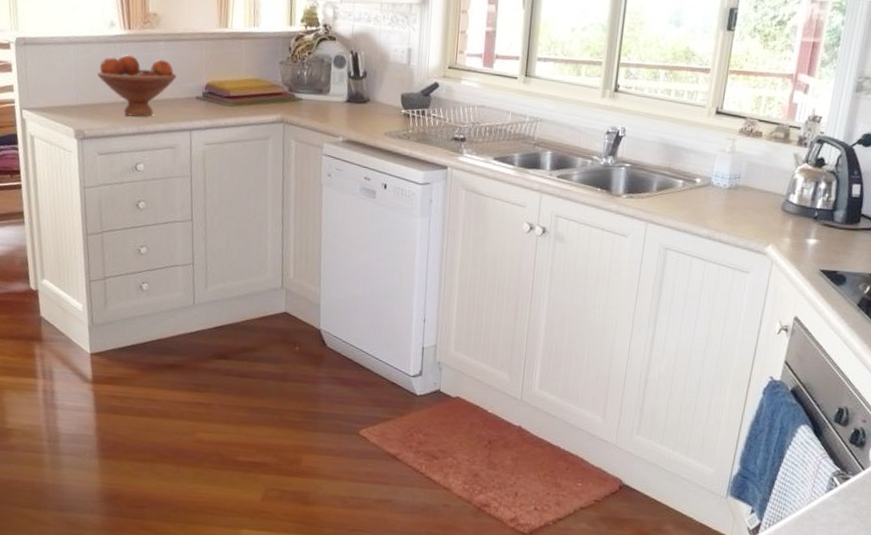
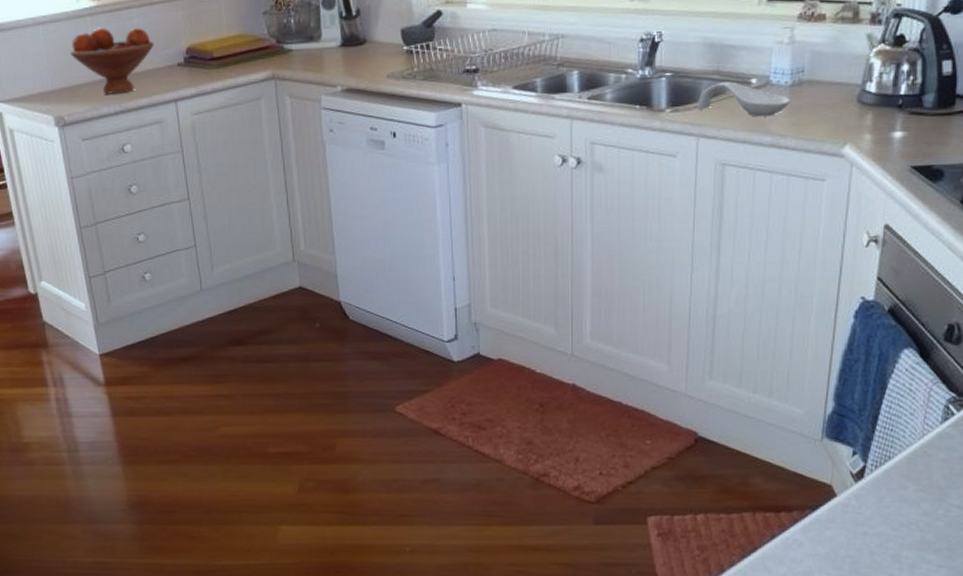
spoon rest: none [648,178,727,213] -> present [697,81,791,117]

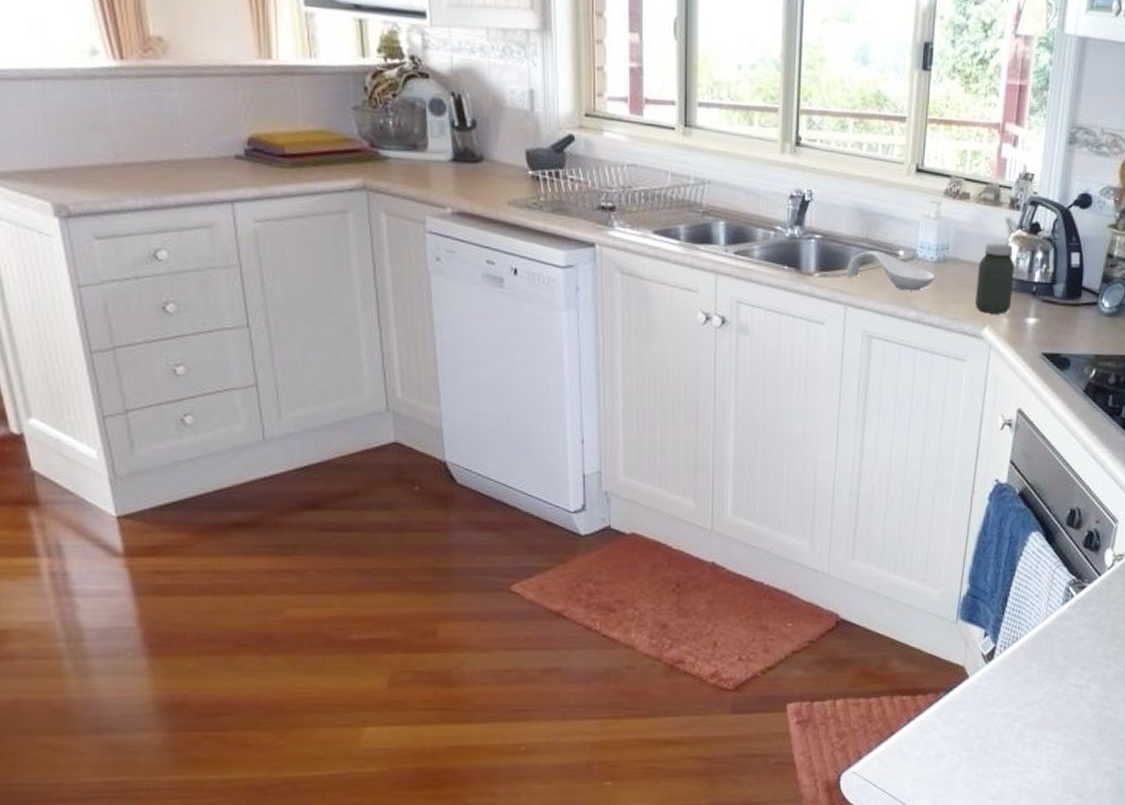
fruit bowl: present [71,27,154,94] -> none [79,95,202,185]
jar: none [834,60,878,131] -> present [974,243,1015,314]

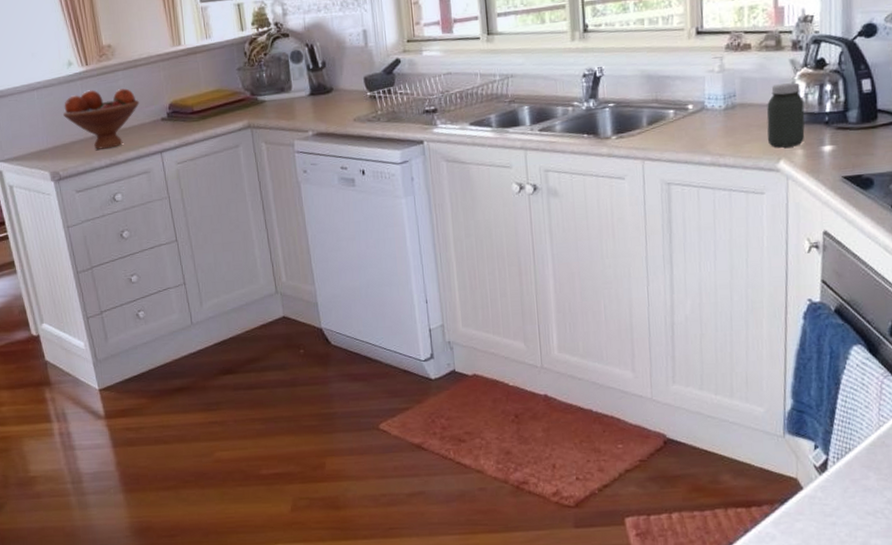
fruit bowl: none [79,95,202,185] -> present [63,88,139,150]
spoon rest: present [845,250,936,291] -> none [640,108,726,139]

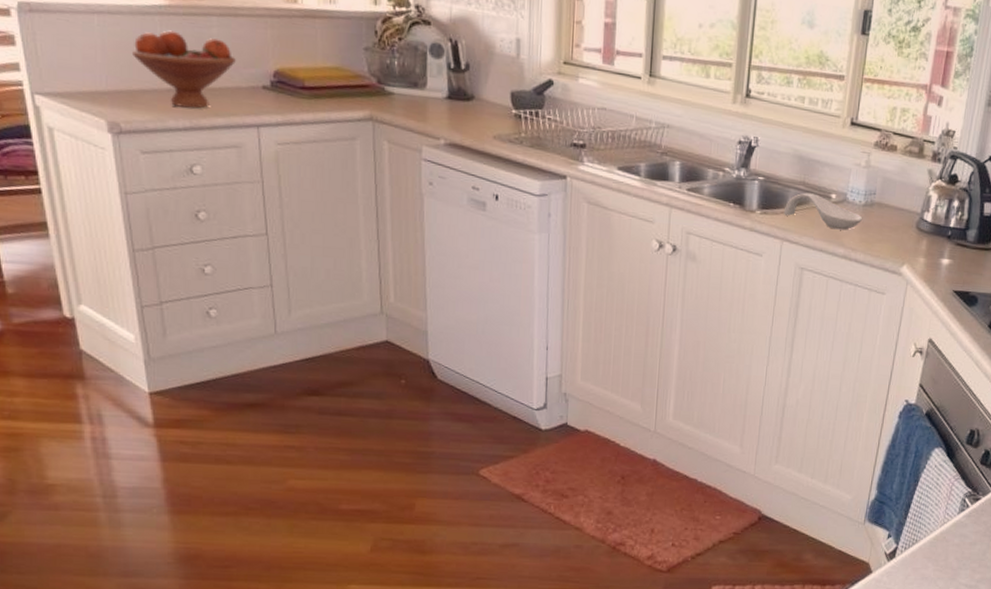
spoon rest: none [640,108,726,139] -> present [783,193,863,230]
jar: present [766,82,805,148] -> none [896,191,934,254]

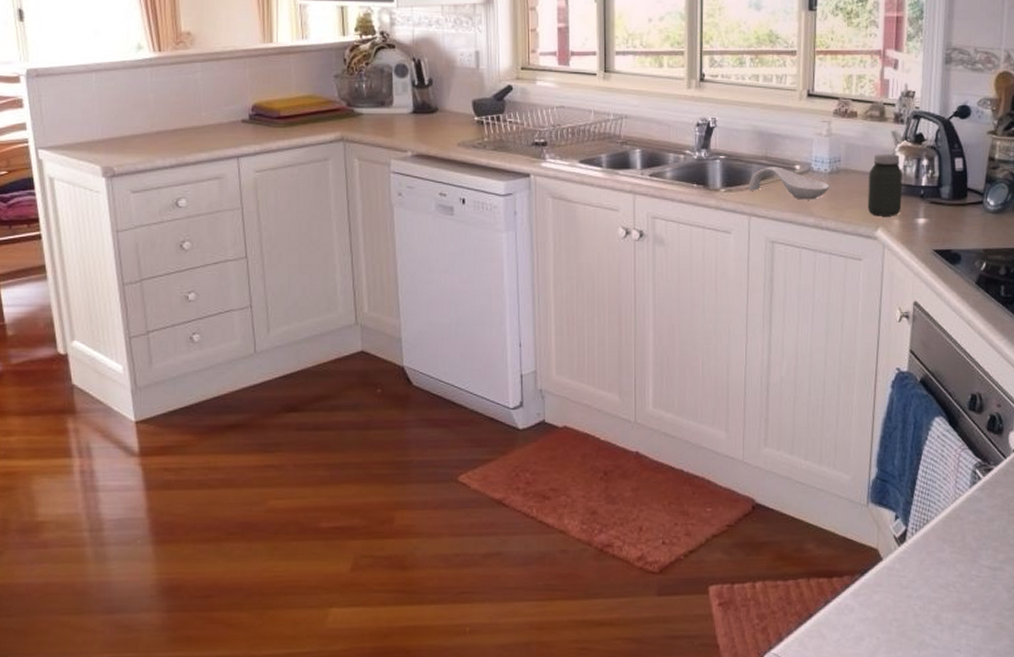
fruit bowl: present [133,30,236,108] -> none [126,79,218,147]
jar: none [896,191,934,254] -> present [867,154,903,216]

